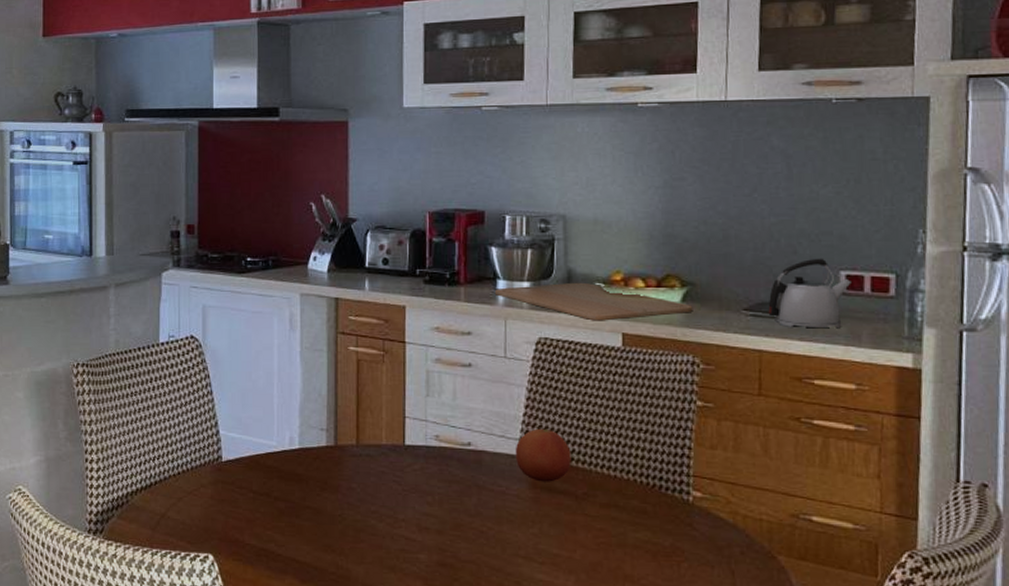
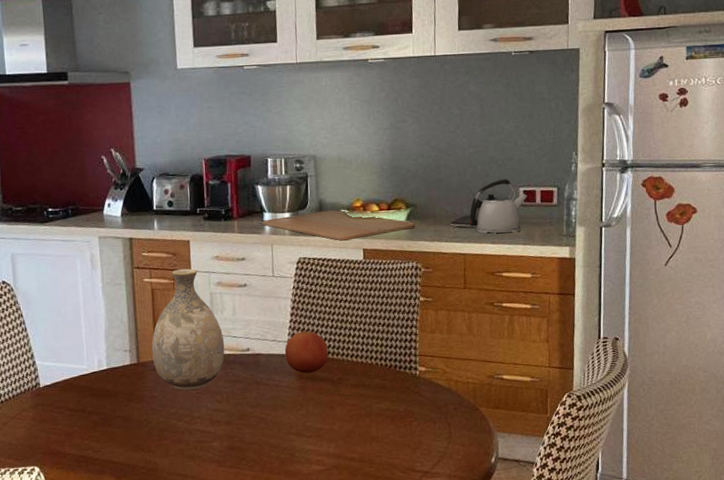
vase: none [352,338,441,486] -> present [151,268,225,390]

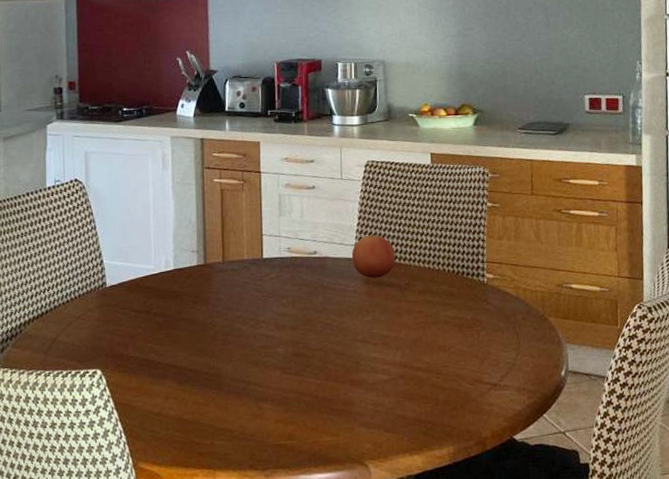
vase: present [151,268,225,390] -> none [219,169,292,293]
chopping board: present [262,210,415,241] -> none [331,114,482,145]
kettle: present [469,178,527,235] -> none [536,86,593,141]

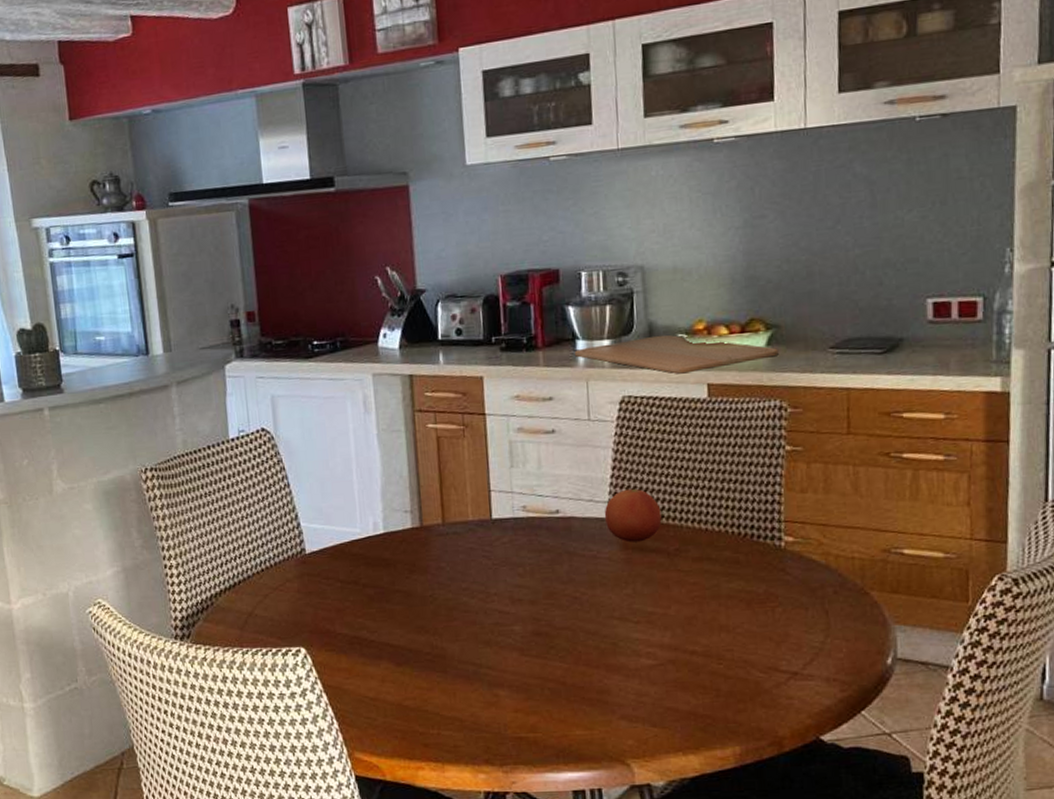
chopping board: none [331,114,482,145] -> present [574,334,779,374]

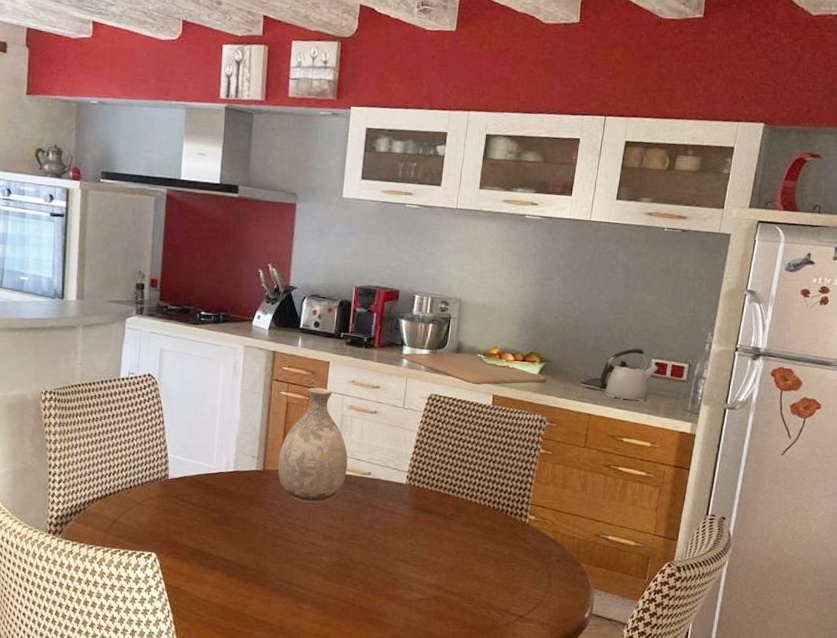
vase: none [437,411,528,561] -> present [277,387,348,504]
fruit: present [604,488,662,543] -> none [403,464,445,505]
kettle: none [854,287,939,363] -> present [598,348,658,402]

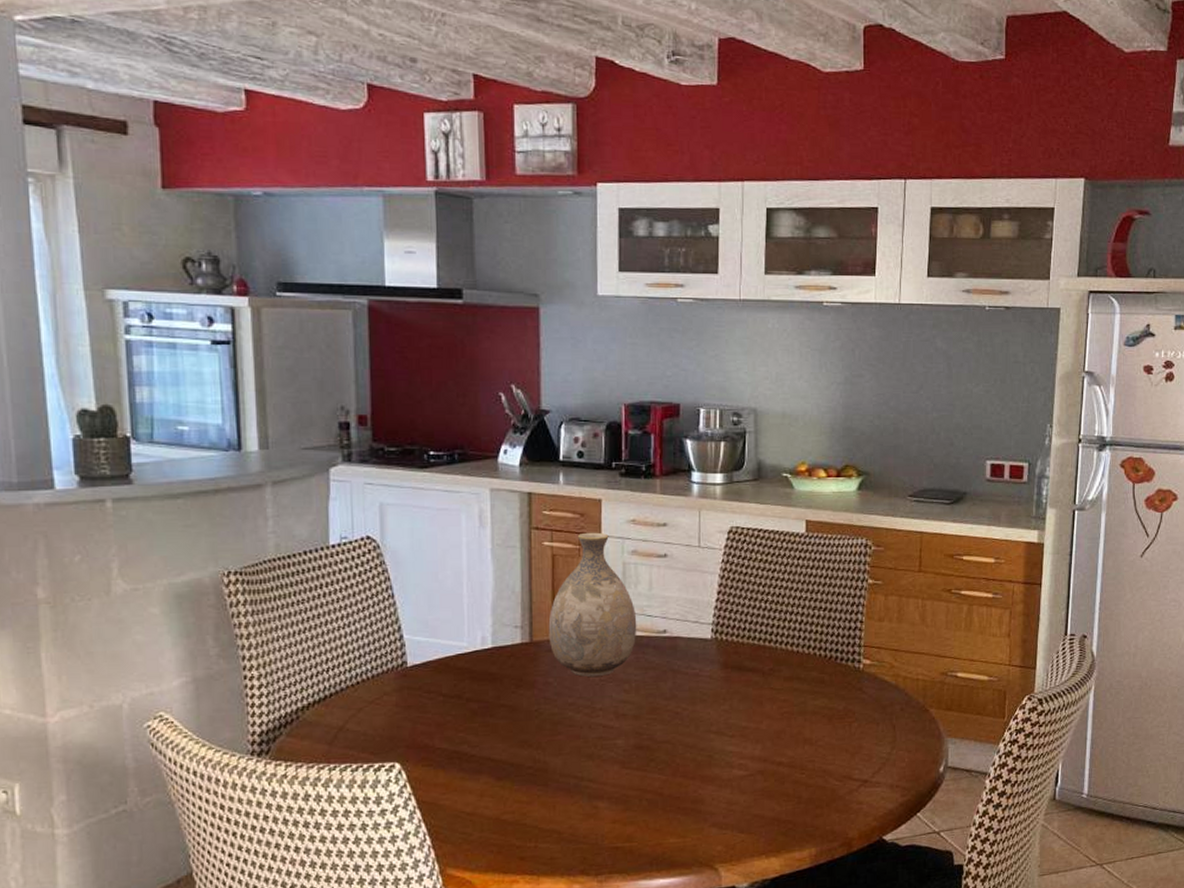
chopping board: present [400,352,547,385] -> none [689,473,867,510]
kettle: present [598,348,658,402] -> none [929,449,995,512]

